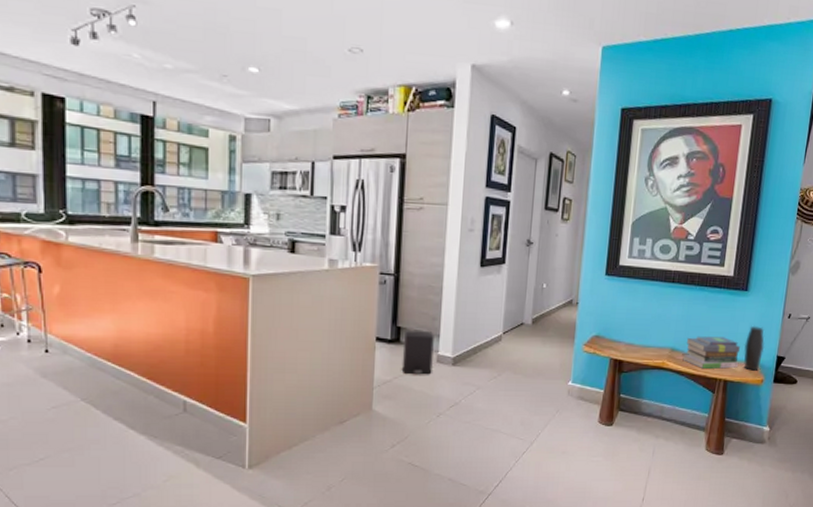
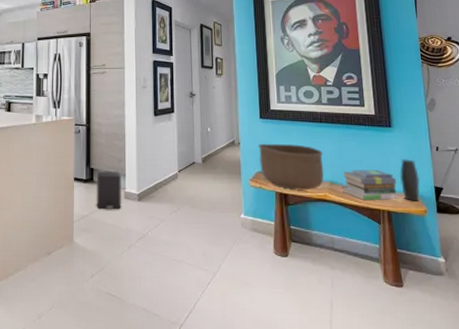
basket: none [597,304,669,358] -> present [258,143,324,191]

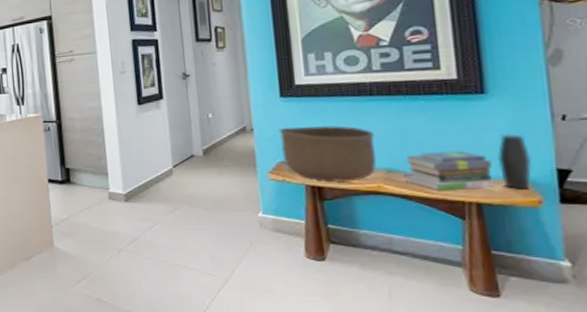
pedal bin: present [96,170,122,209] -> none [73,169,106,211]

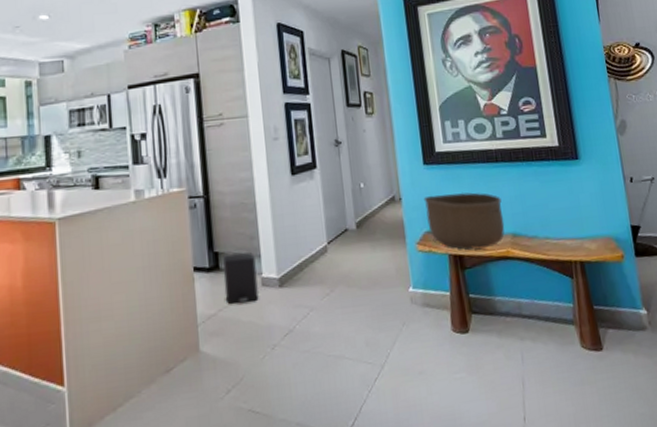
pedal bin: none [73,169,106,211] -> present [222,252,259,304]
books: present [406,151,495,190] -> none [527,213,592,252]
vase: present [496,133,533,190] -> none [590,195,615,247]

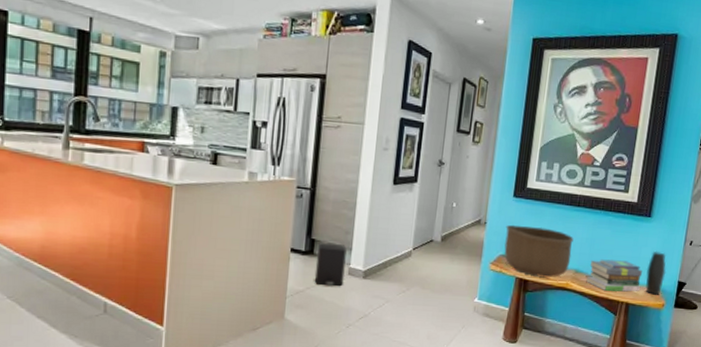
books: none [527,213,592,252] -> present [586,259,642,292]
vase: none [590,195,615,247] -> present [645,250,667,295]

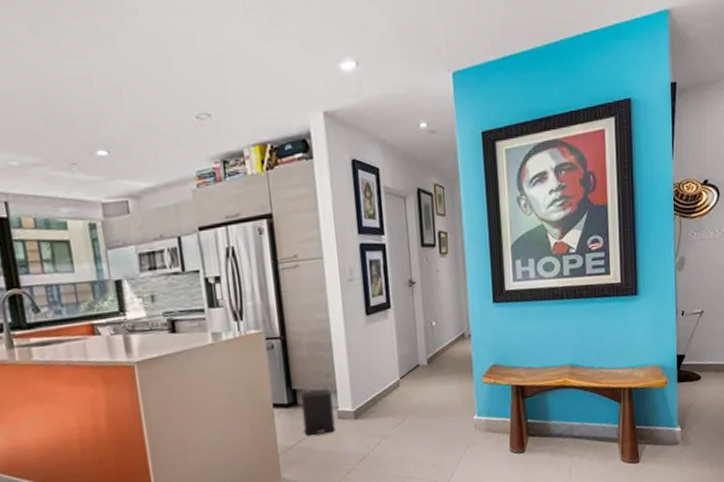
basket: present [504,224,574,278] -> none [491,328,564,380]
books: present [586,259,642,292] -> none [584,345,641,380]
vase: present [645,250,667,295] -> none [642,328,663,374]

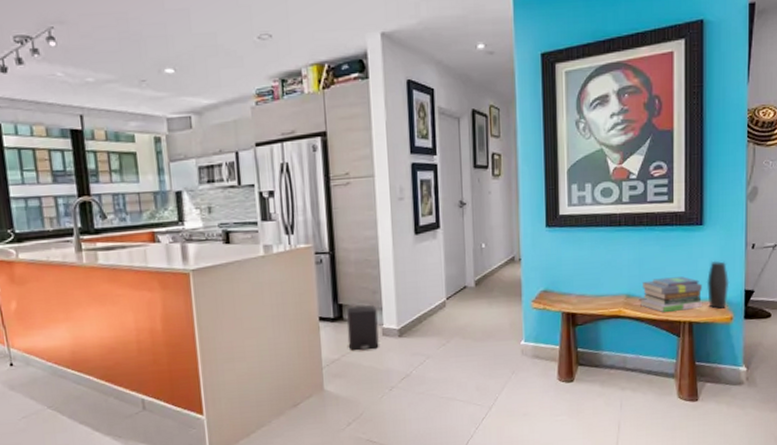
books: none [584,345,641,380] -> present [640,276,703,312]
vase: none [642,328,663,374] -> present [706,260,730,309]

